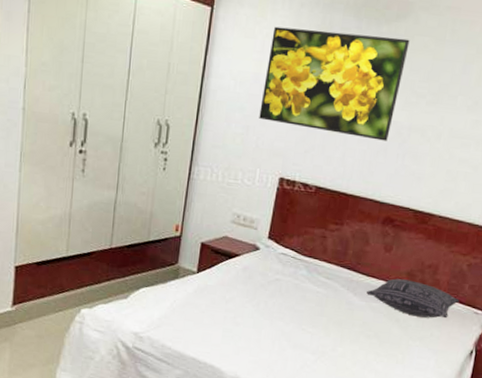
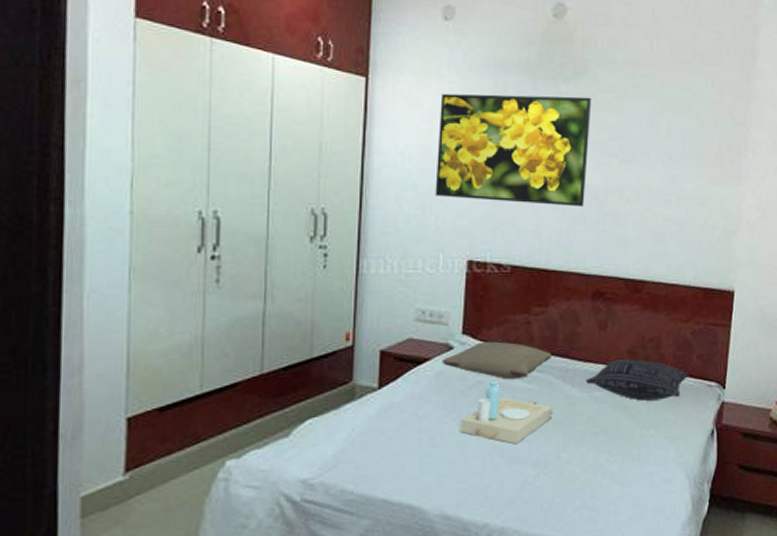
pillow: none [249,247,340,282] -> present [442,341,552,380]
serving tray: none [257,281,336,334] -> present [460,382,553,445]

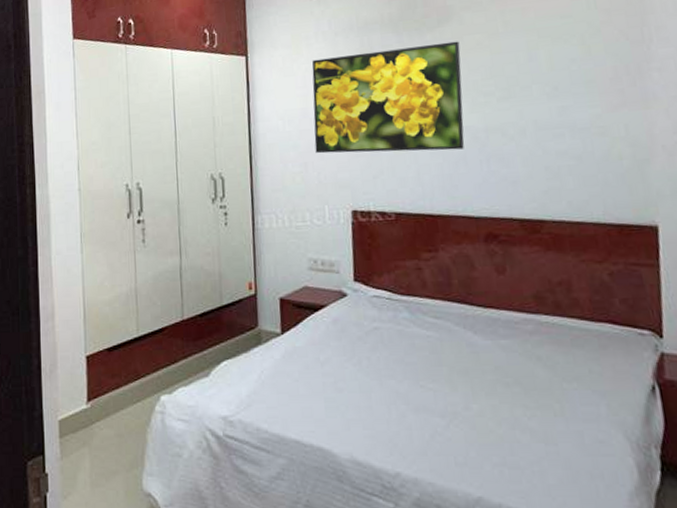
pillow: present [442,341,552,380] -> none [337,288,448,326]
serving tray: present [460,382,553,445] -> none [361,328,456,393]
pillow: present [586,359,690,401] -> none [489,304,614,350]

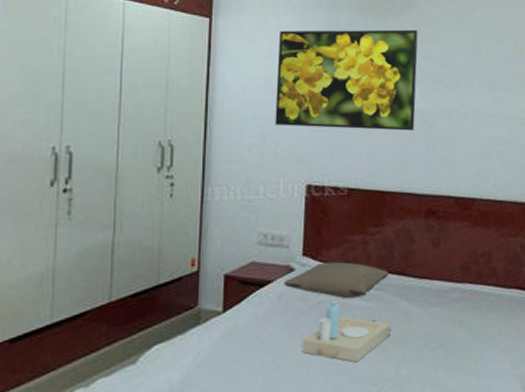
pillow: none [337,288,448,326] -> present [284,261,388,299]
serving tray: none [361,328,456,393] -> present [302,301,392,363]

